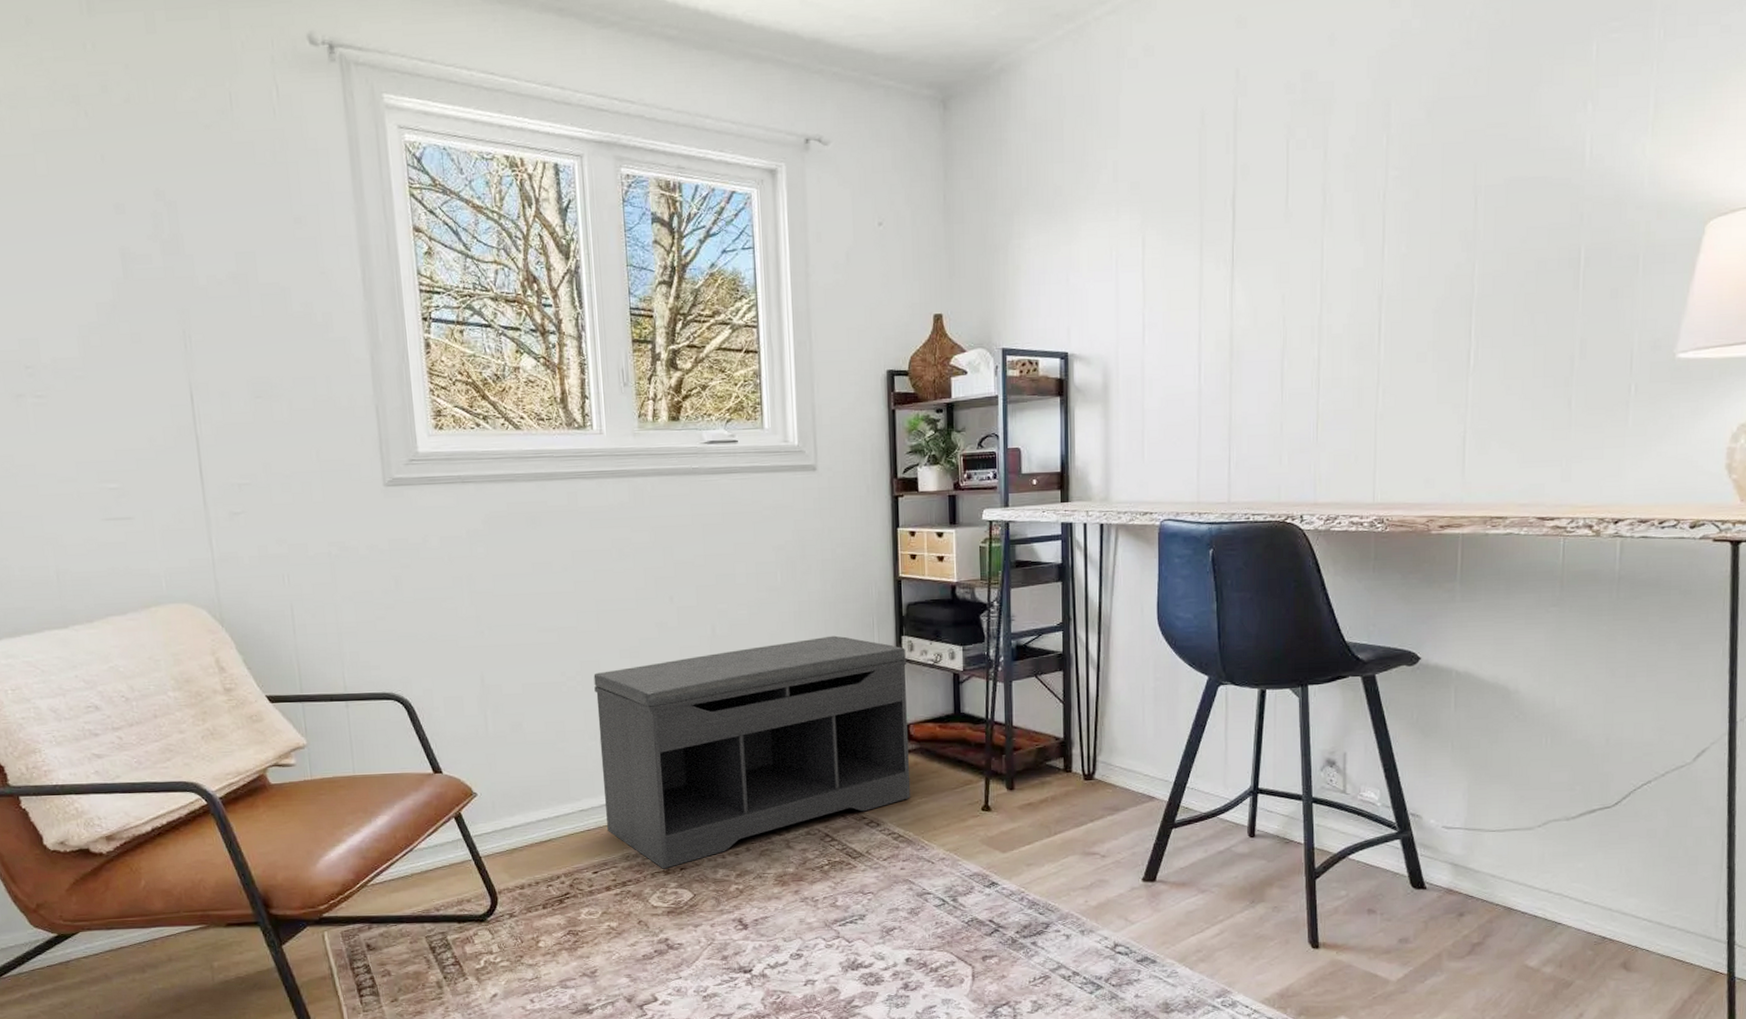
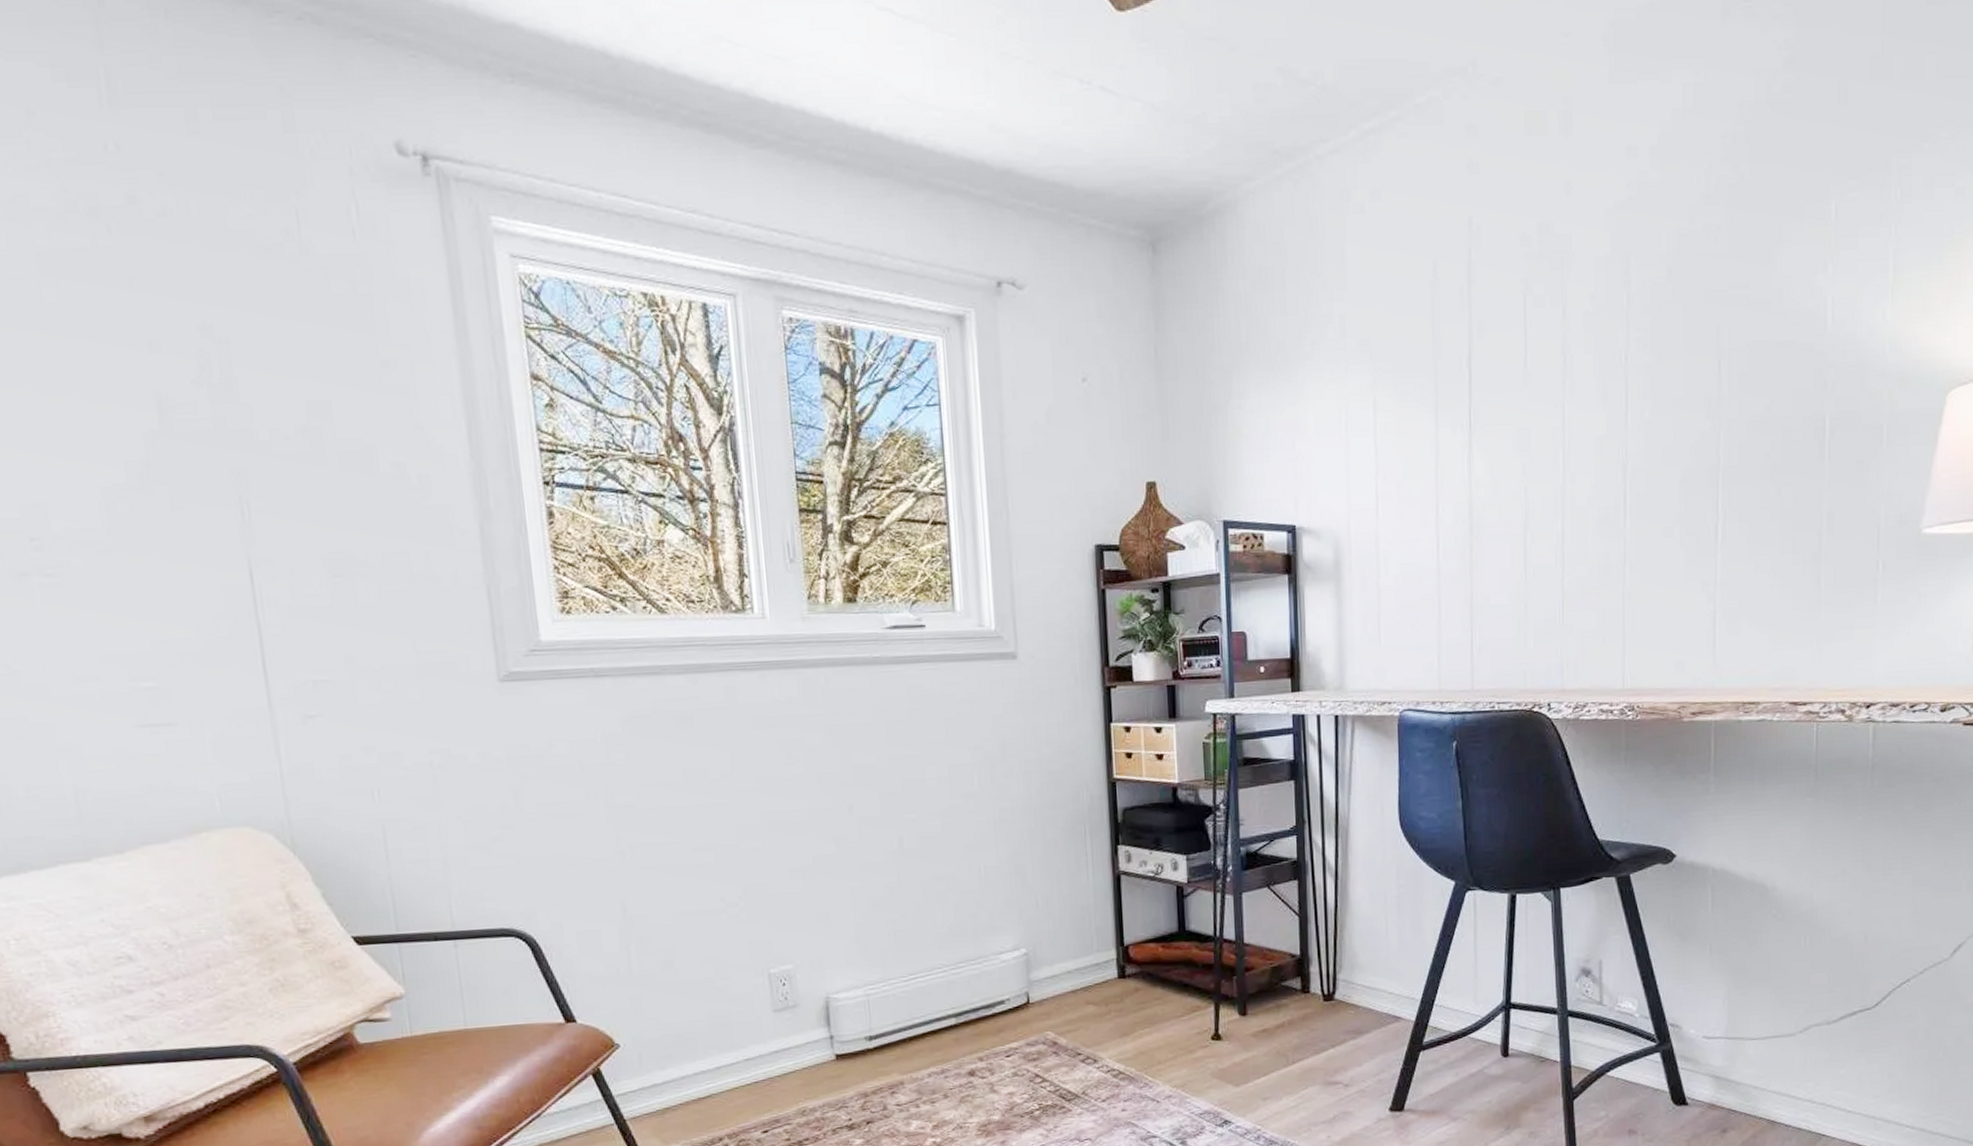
bench: present [593,635,911,869] -> none [759,846,1132,1124]

